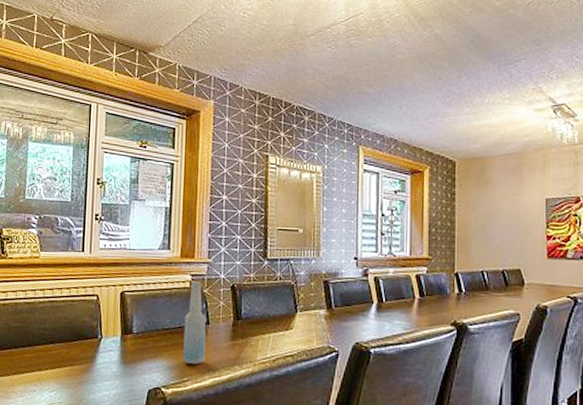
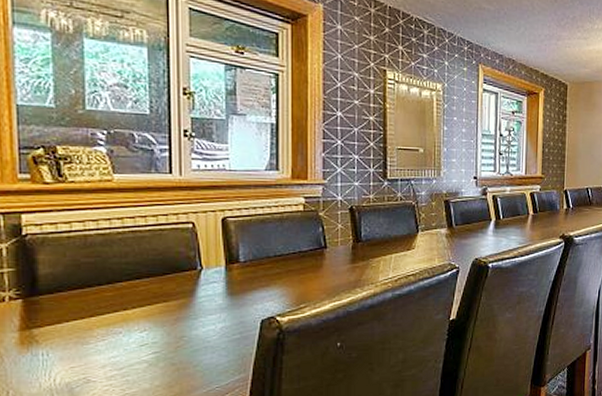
bottle: present [183,282,206,364] -> none [299,205,324,290]

